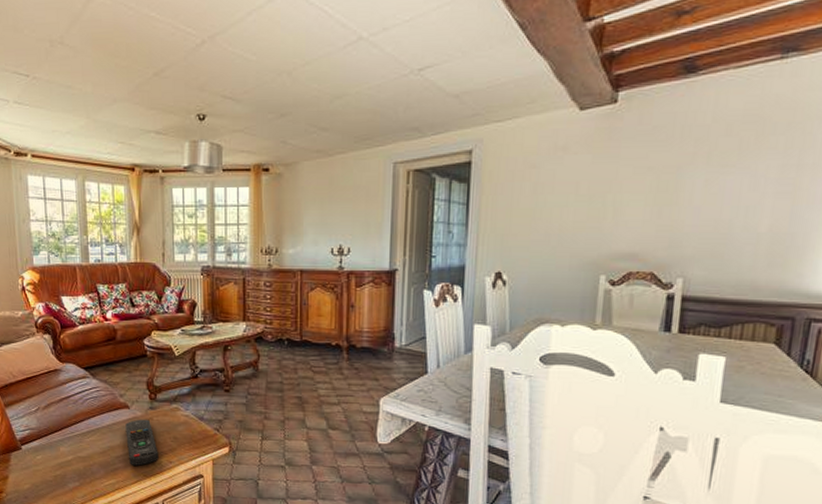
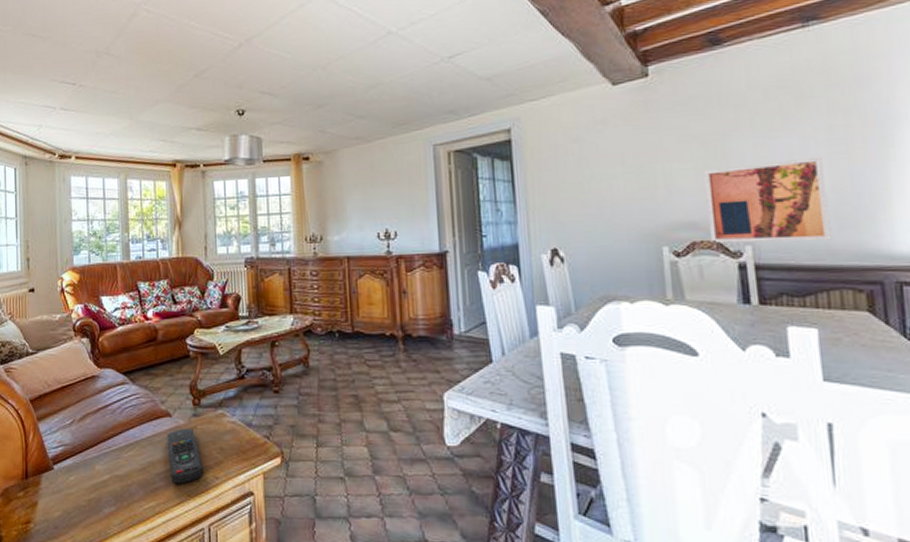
wall art: none [645,195,768,277] -> present [704,156,832,244]

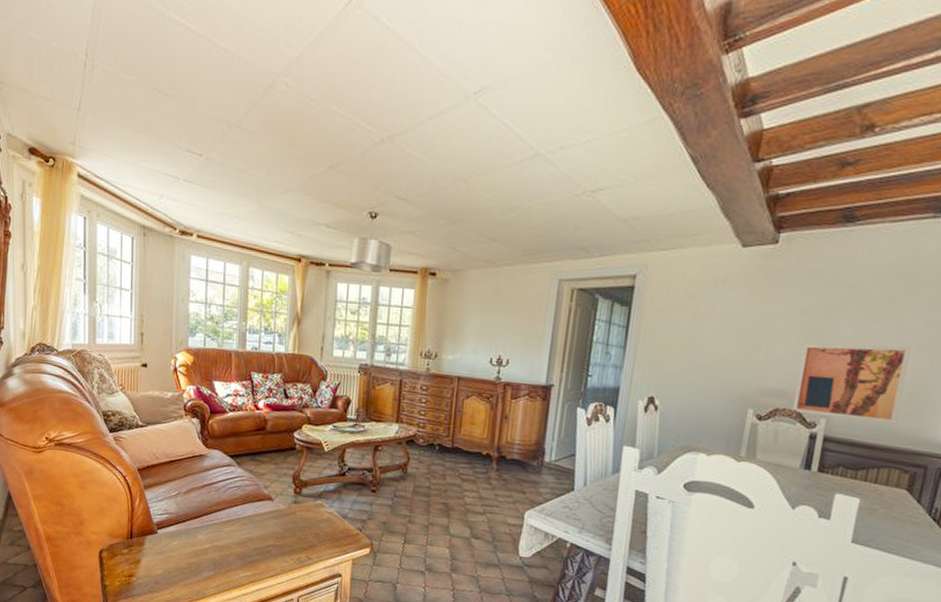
remote control: present [167,428,204,484] -> none [266,512,298,560]

